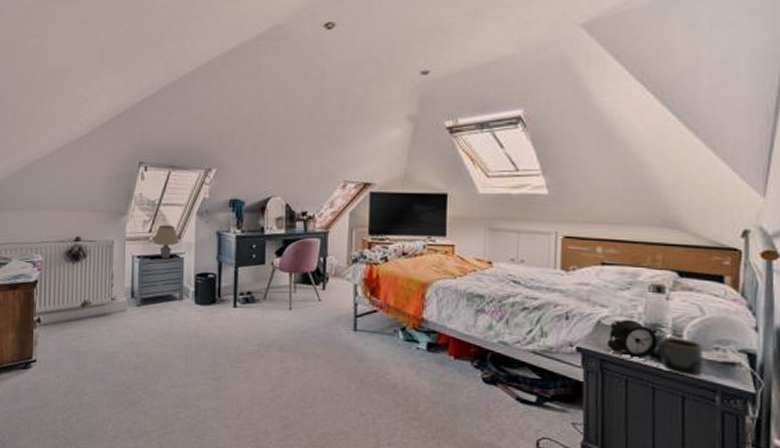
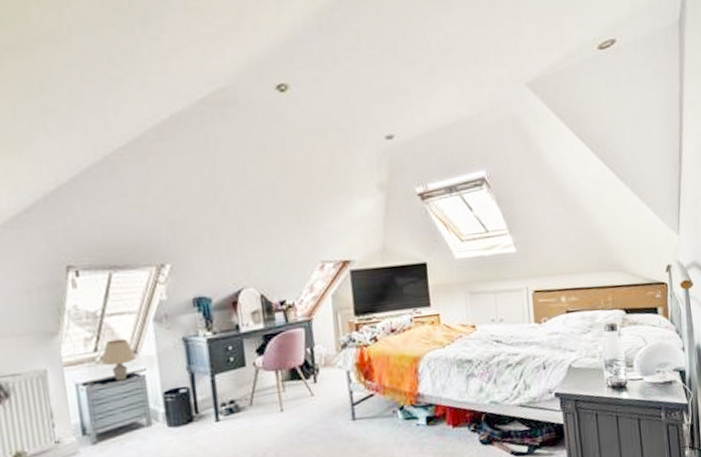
alarm clock: present [607,320,658,357] -> none [578,359,616,392]
mug: present [657,337,704,377] -> none [616,367,651,401]

